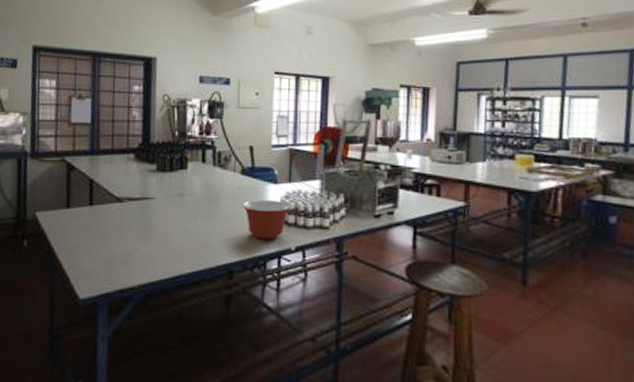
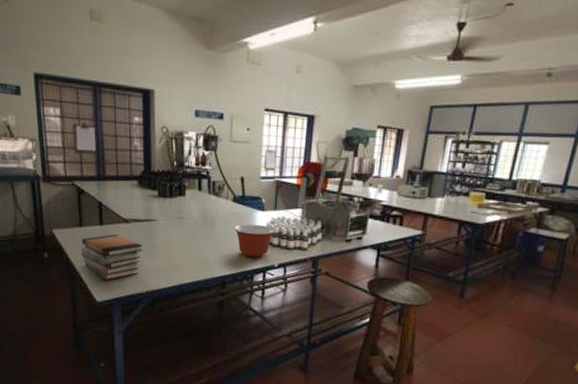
book stack: none [65,215,137,272] -> present [80,233,143,280]

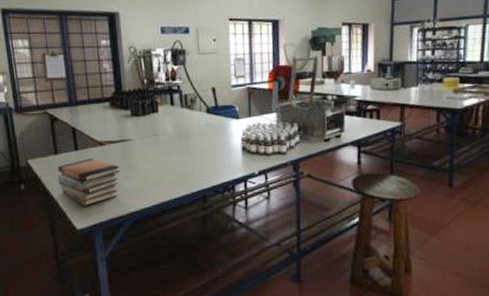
mixing bowl: present [234,224,276,258] -> none [210,133,253,167]

